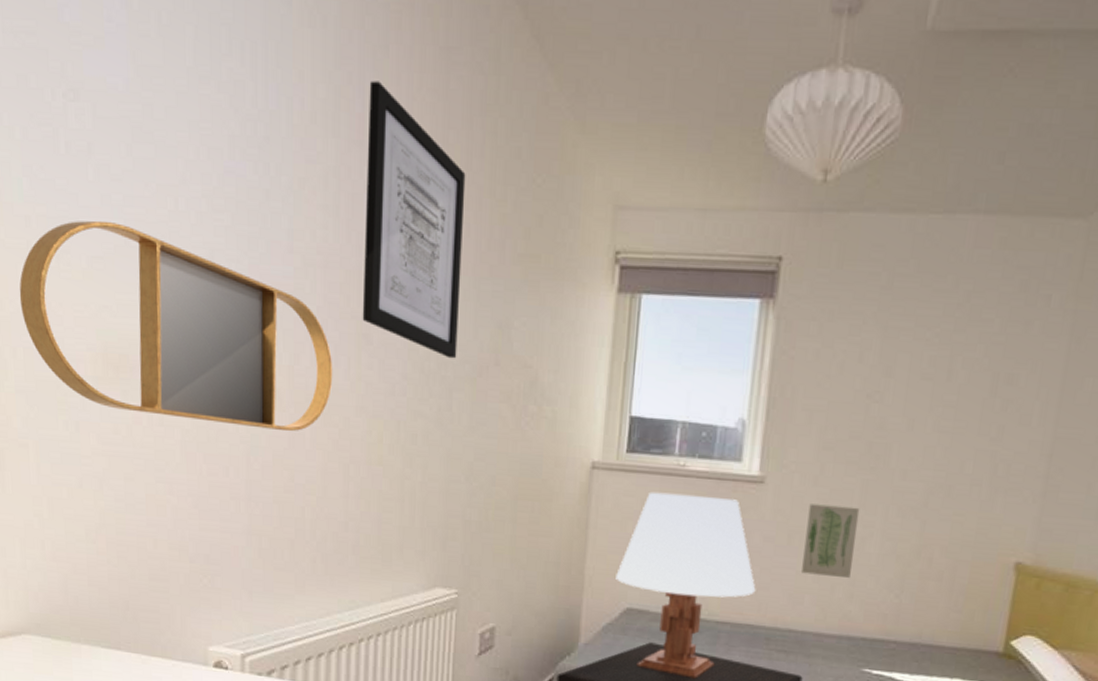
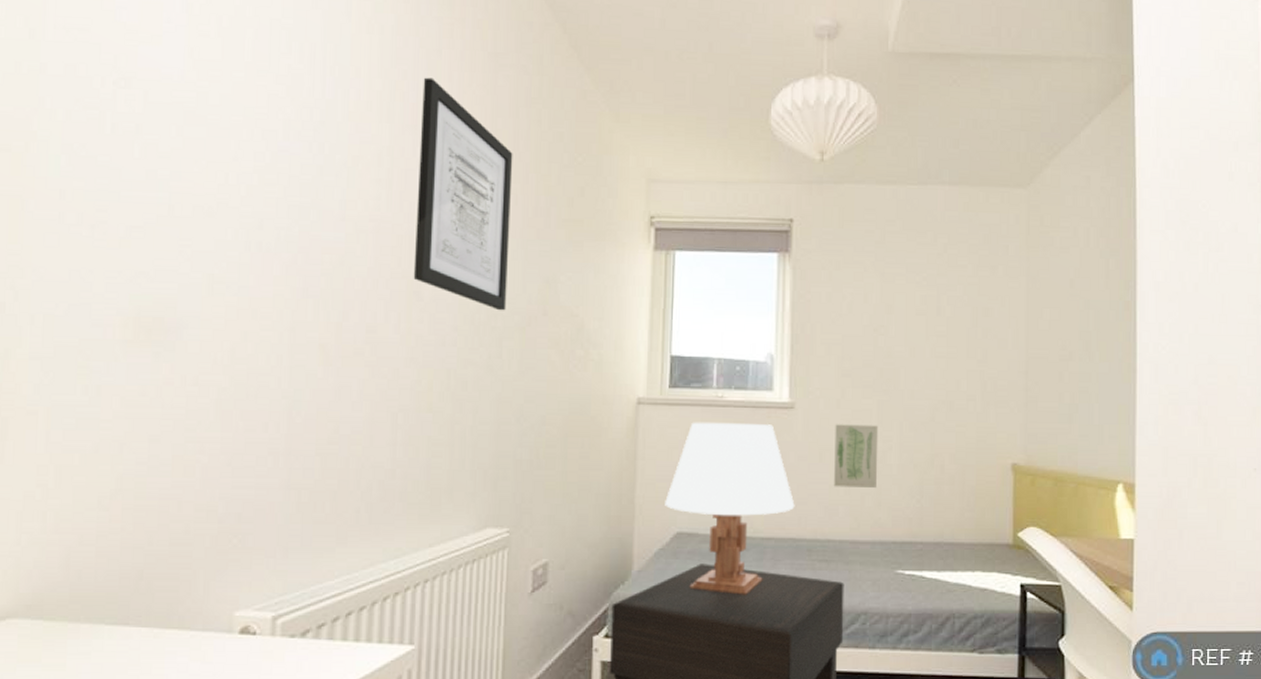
home mirror: present [19,220,333,431] -> none [44,193,383,385]

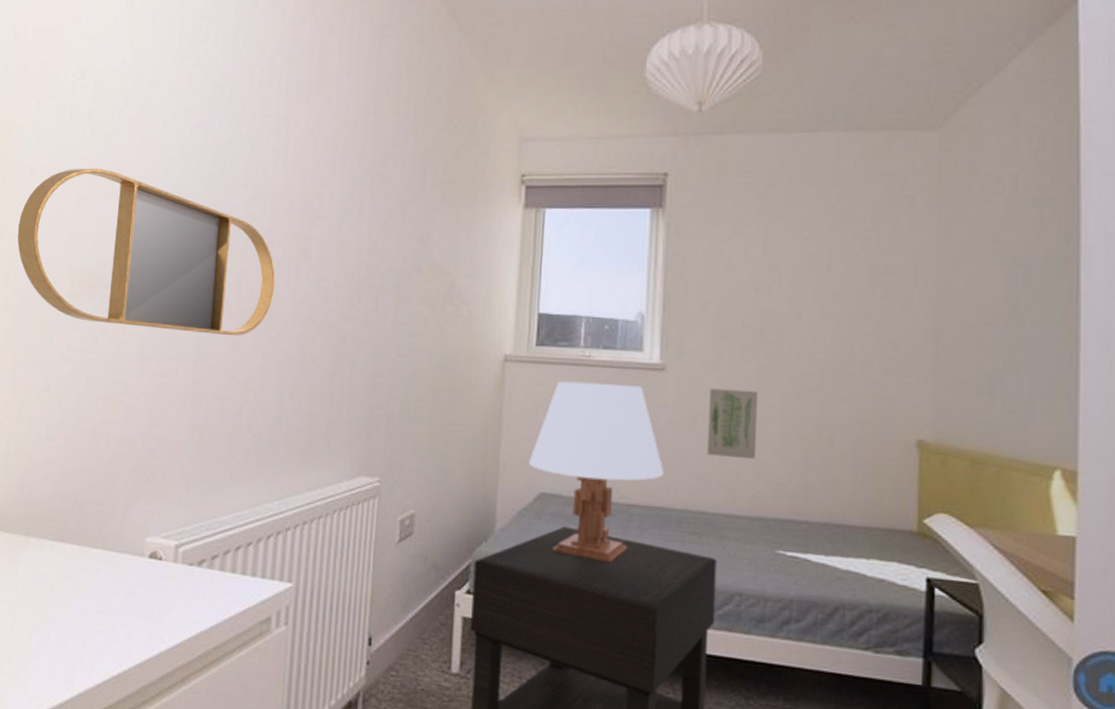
home mirror: none [44,193,383,385] -> present [17,168,276,336]
wall art: present [413,77,513,311] -> none [302,52,394,269]

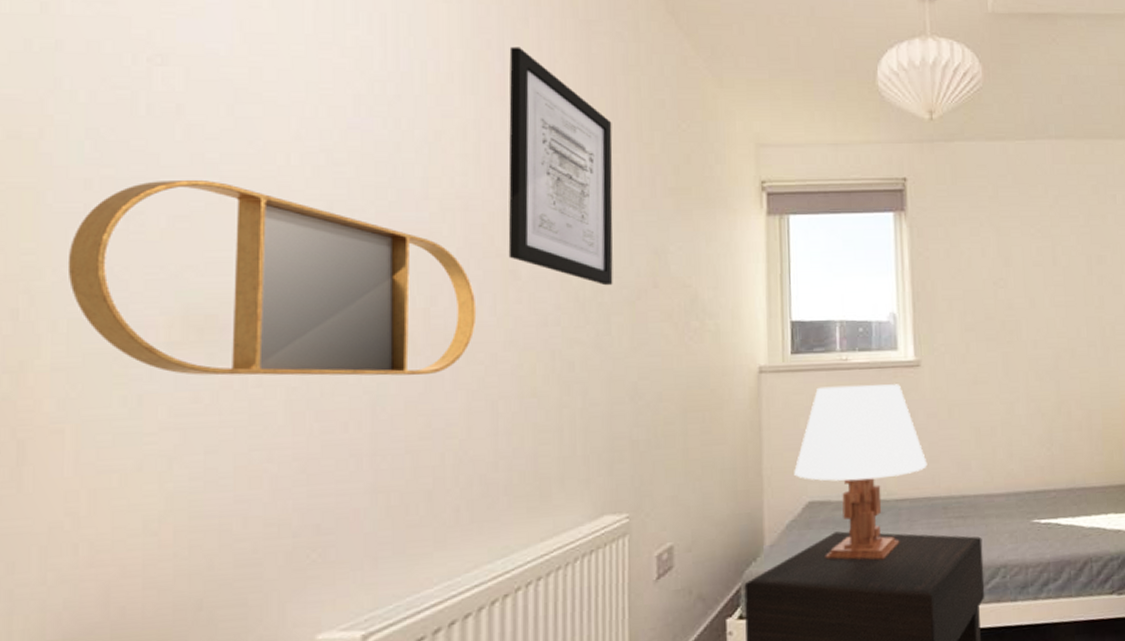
wall art: none [302,52,394,269] -> present [508,46,613,286]
wall art: present [706,388,759,460] -> none [962,377,1007,442]

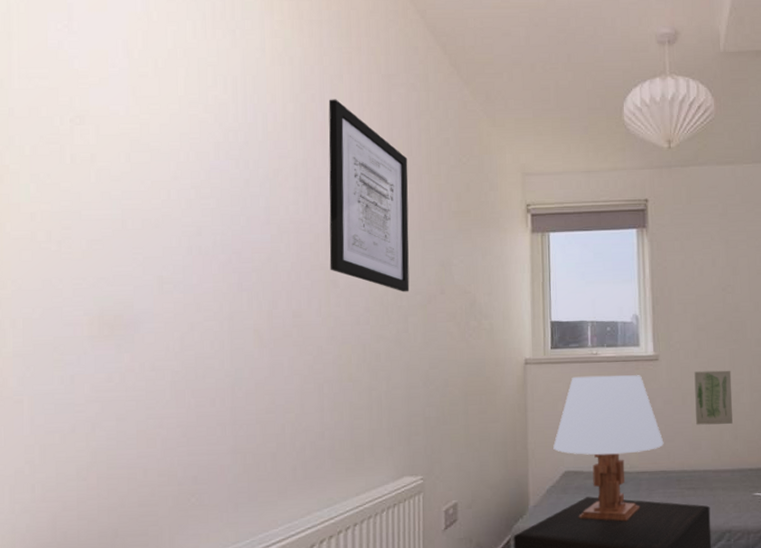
home mirror: present [67,179,477,376] -> none [21,211,307,363]
wall art: none [962,377,1007,442] -> present [694,370,733,425]

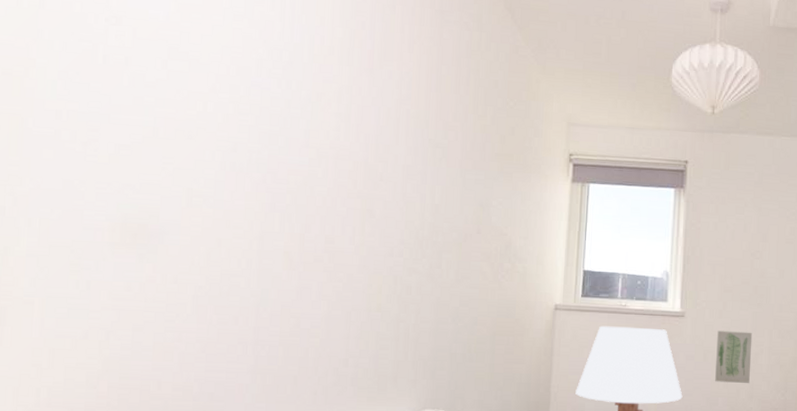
wall art: present [328,99,410,292] -> none [367,28,455,229]

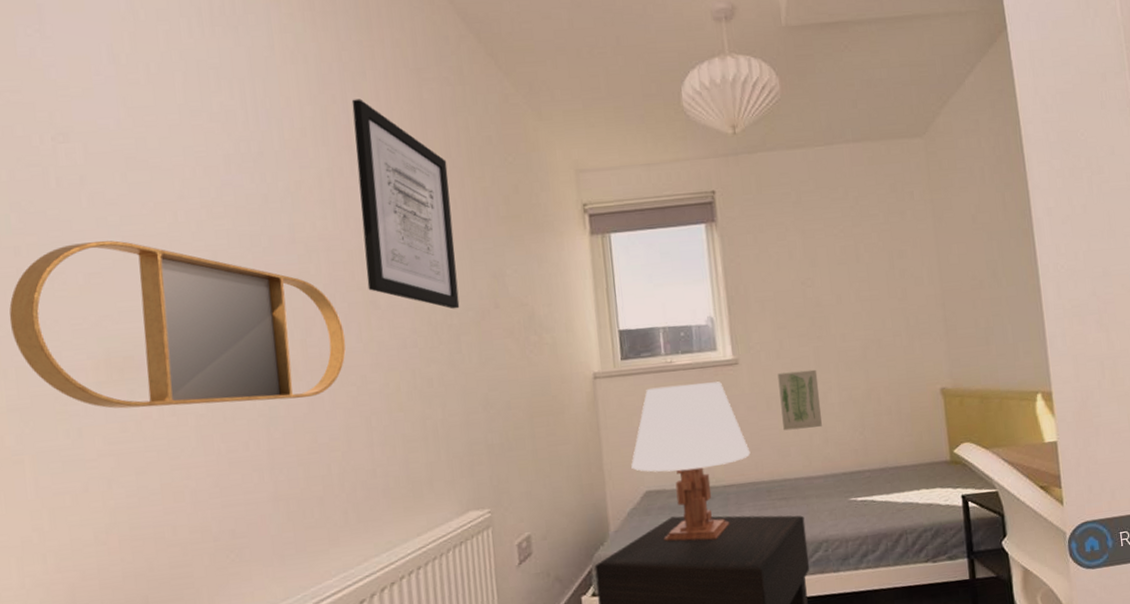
home mirror: none [41,116,340,286] -> present [9,240,346,409]
wall art: none [367,28,455,229] -> present [351,99,460,309]

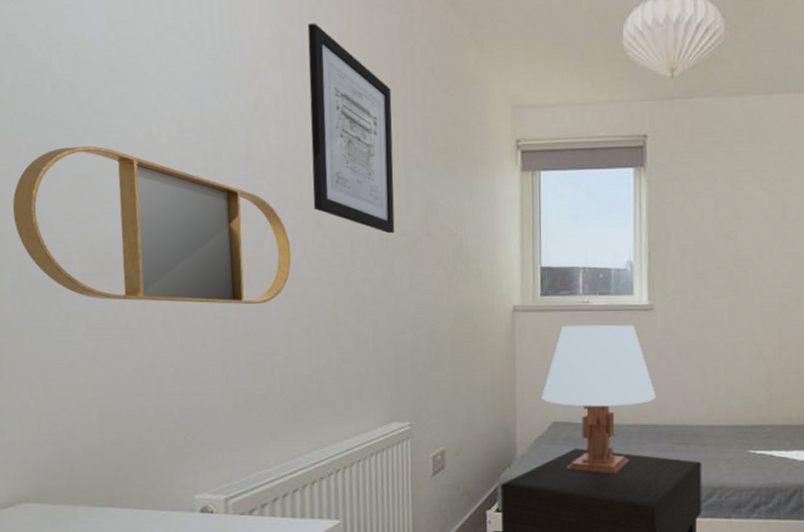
wall art: present [777,369,822,431] -> none [690,322,730,379]

